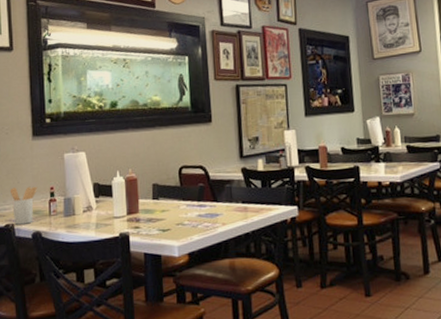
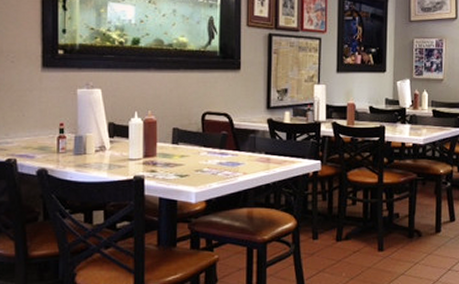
utensil holder: present [11,186,38,225] -> none [14,121,46,160]

